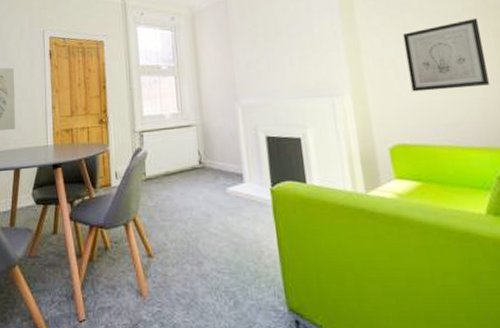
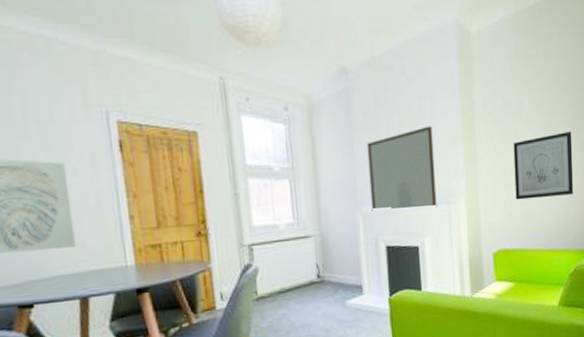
home mirror: none [244,24,319,104] -> present [367,126,437,212]

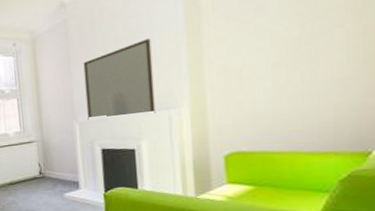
wall art: present [513,131,574,200] -> none [253,15,350,101]

